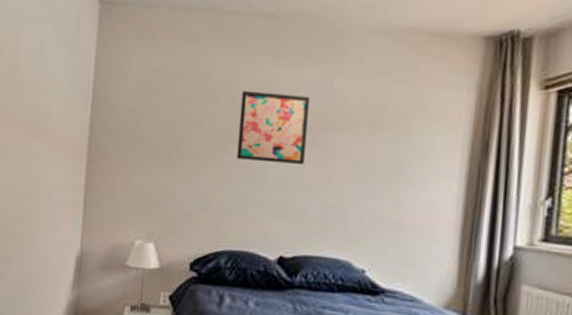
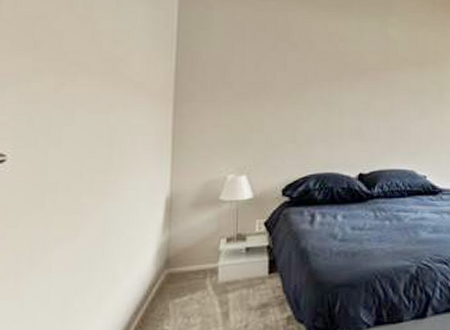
wall art: present [236,91,311,165] -> none [316,39,373,97]

